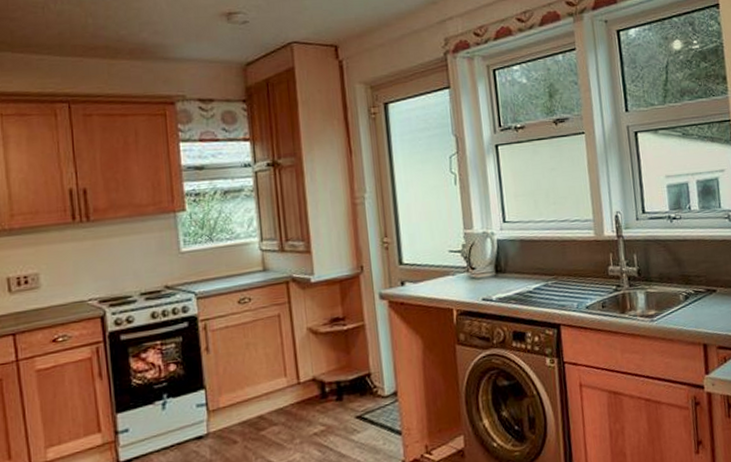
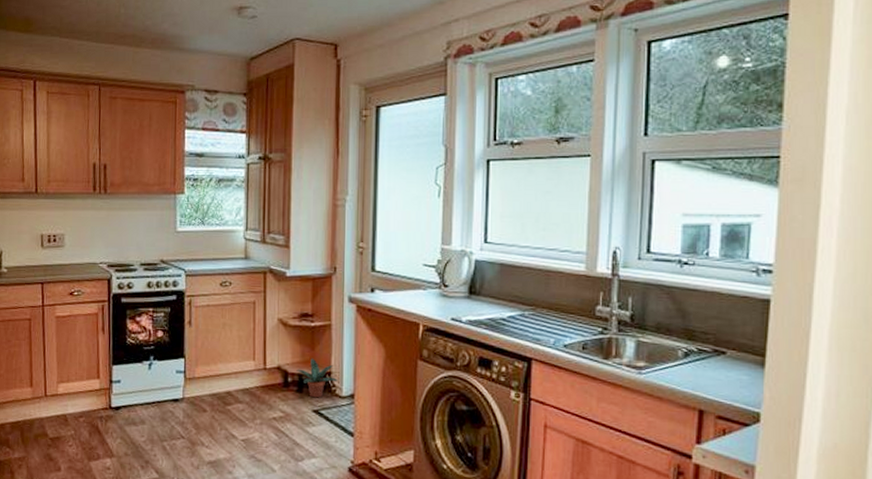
potted plant: none [333,362,379,404] -> present [296,358,338,398]

